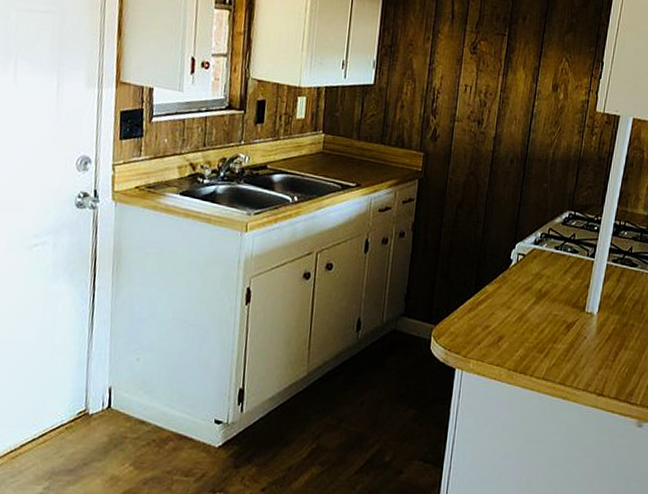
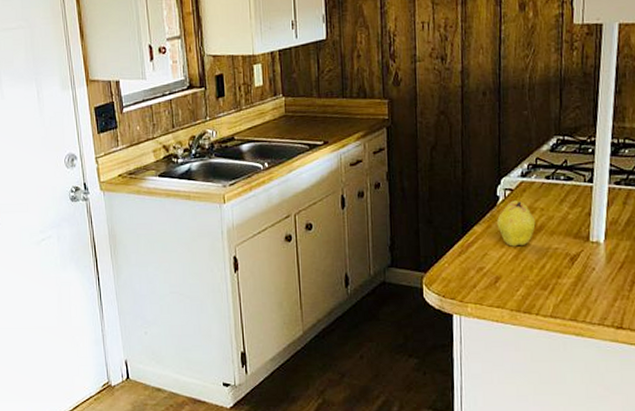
fruit: none [507,265,541,310] -> present [497,200,536,247]

